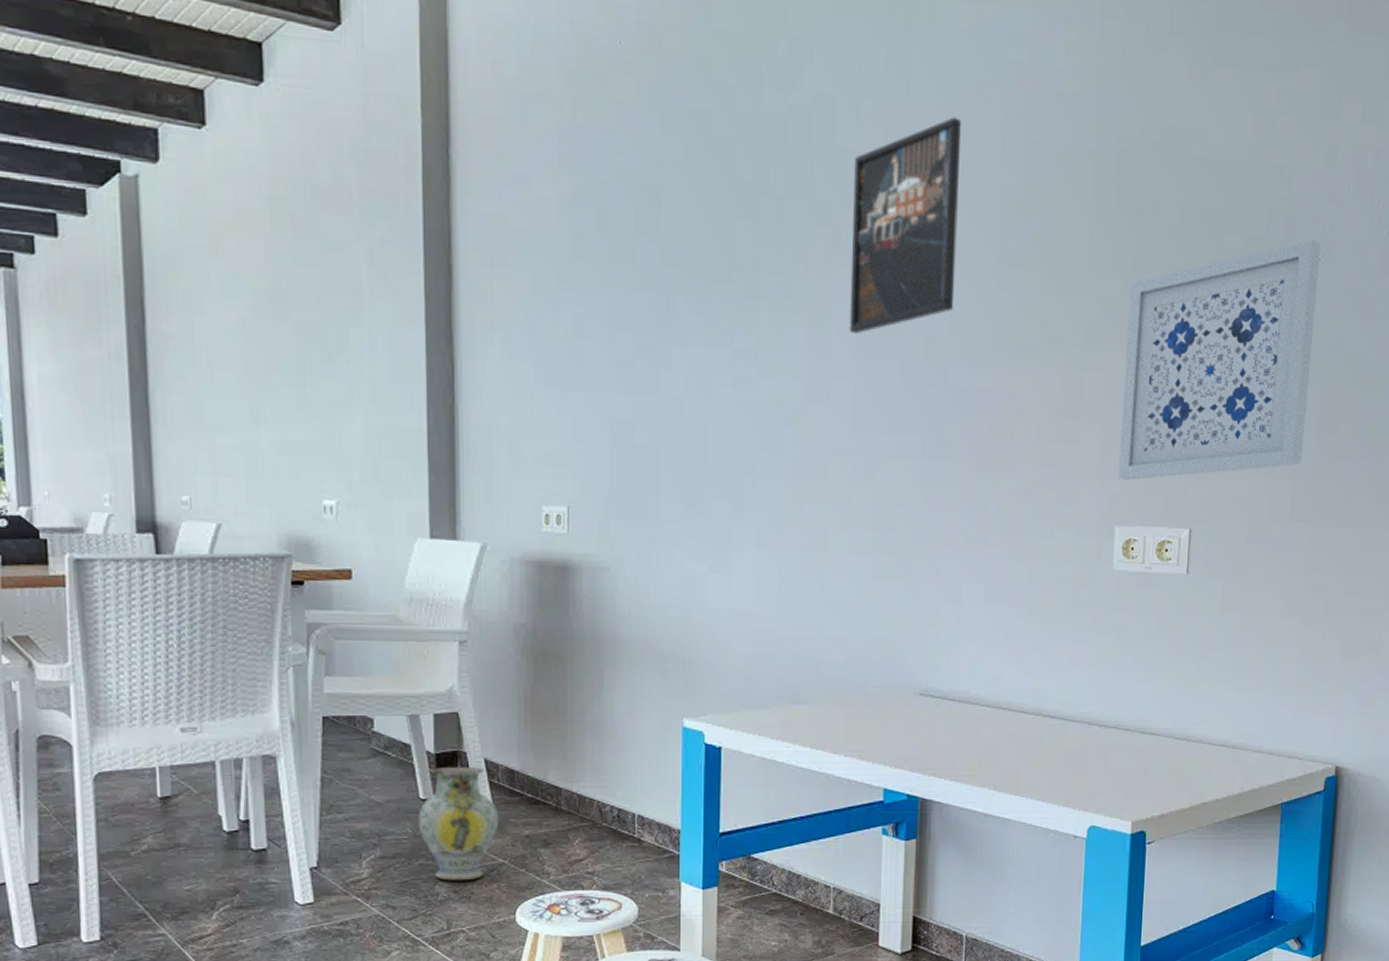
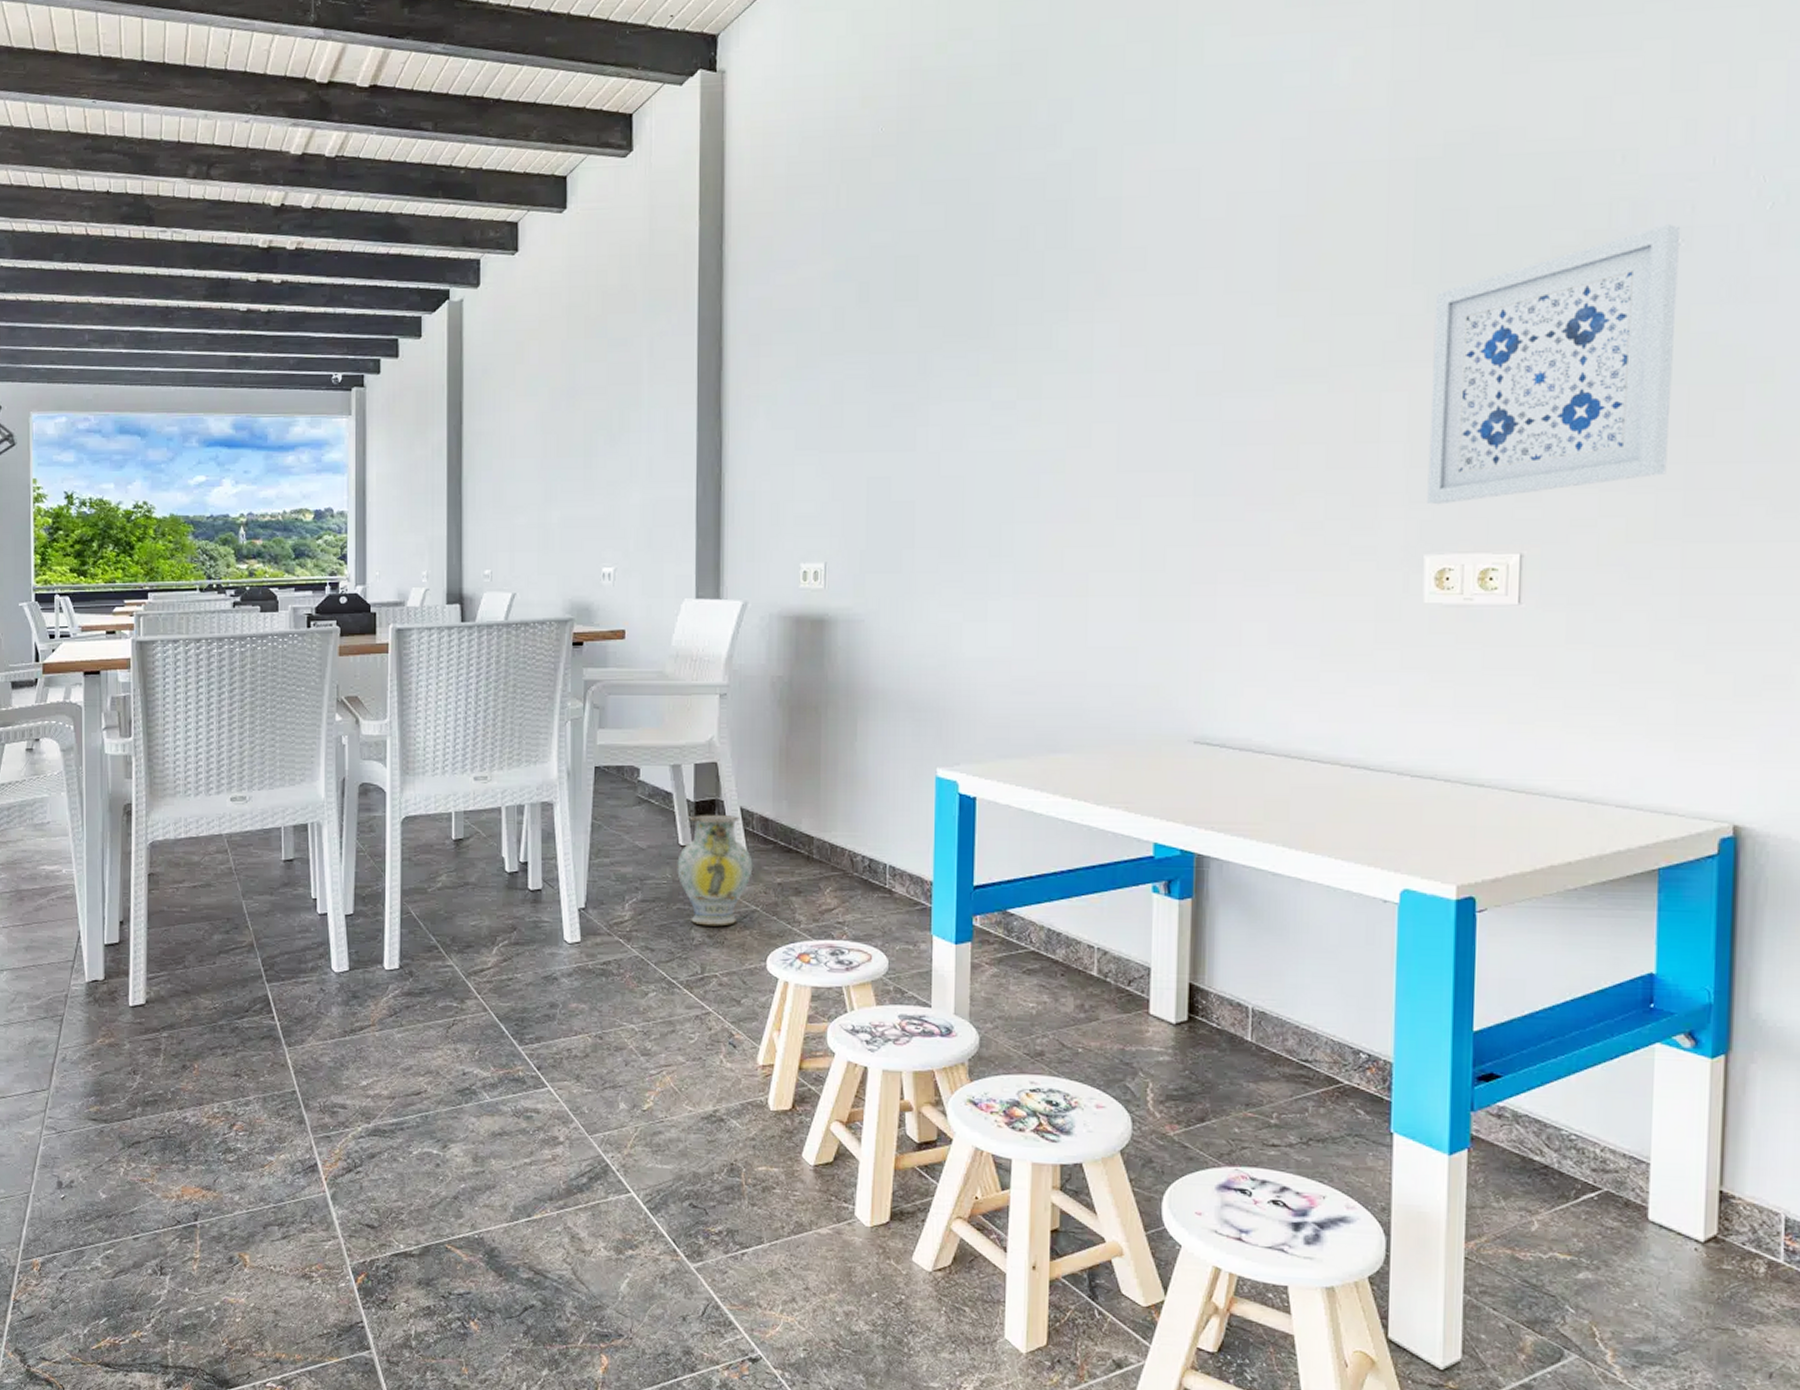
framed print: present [849,117,961,335] -> none [1112,150,1233,376]

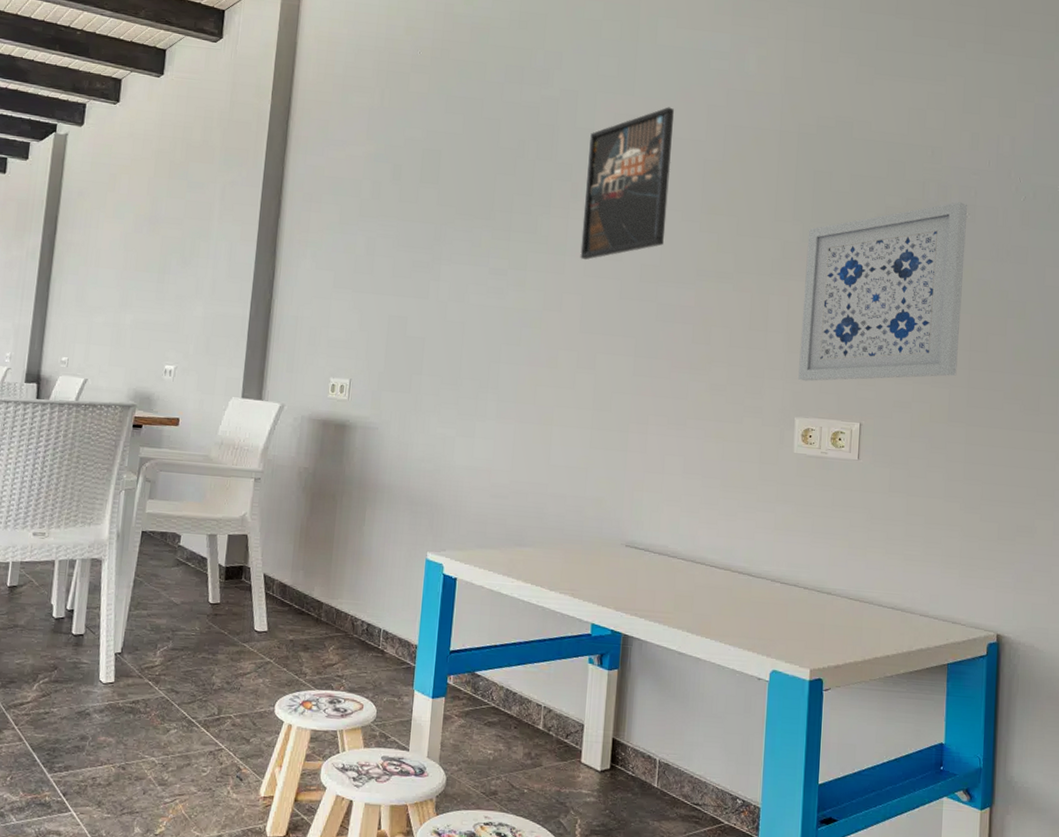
ceramic jug: present [677,814,753,927] -> none [205,577,271,675]
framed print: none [1112,150,1233,376] -> present [580,107,674,260]

